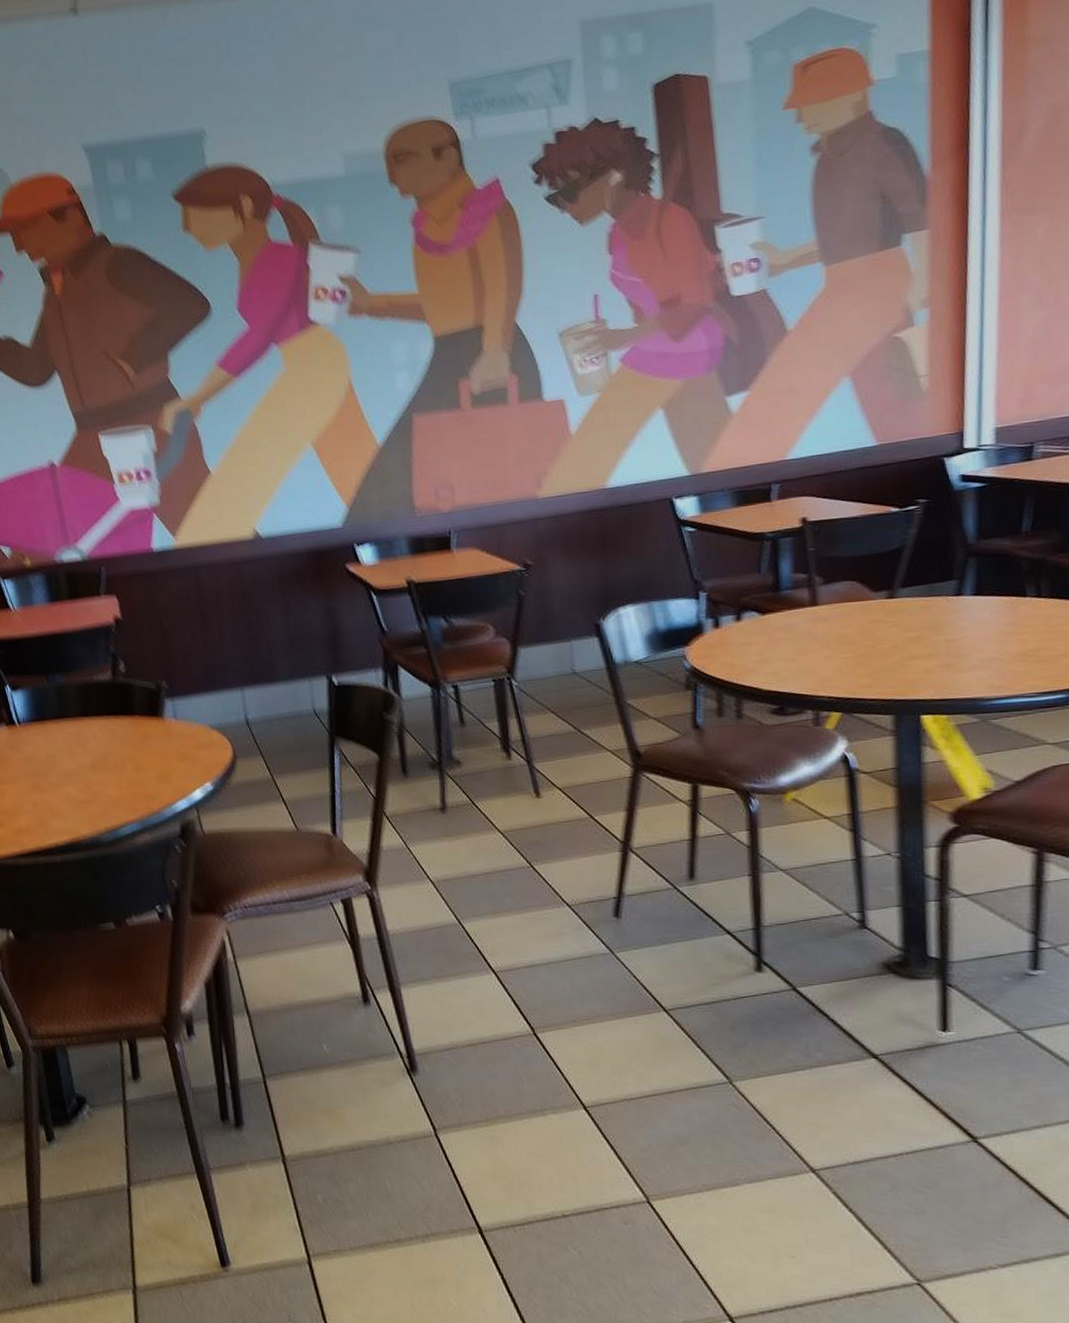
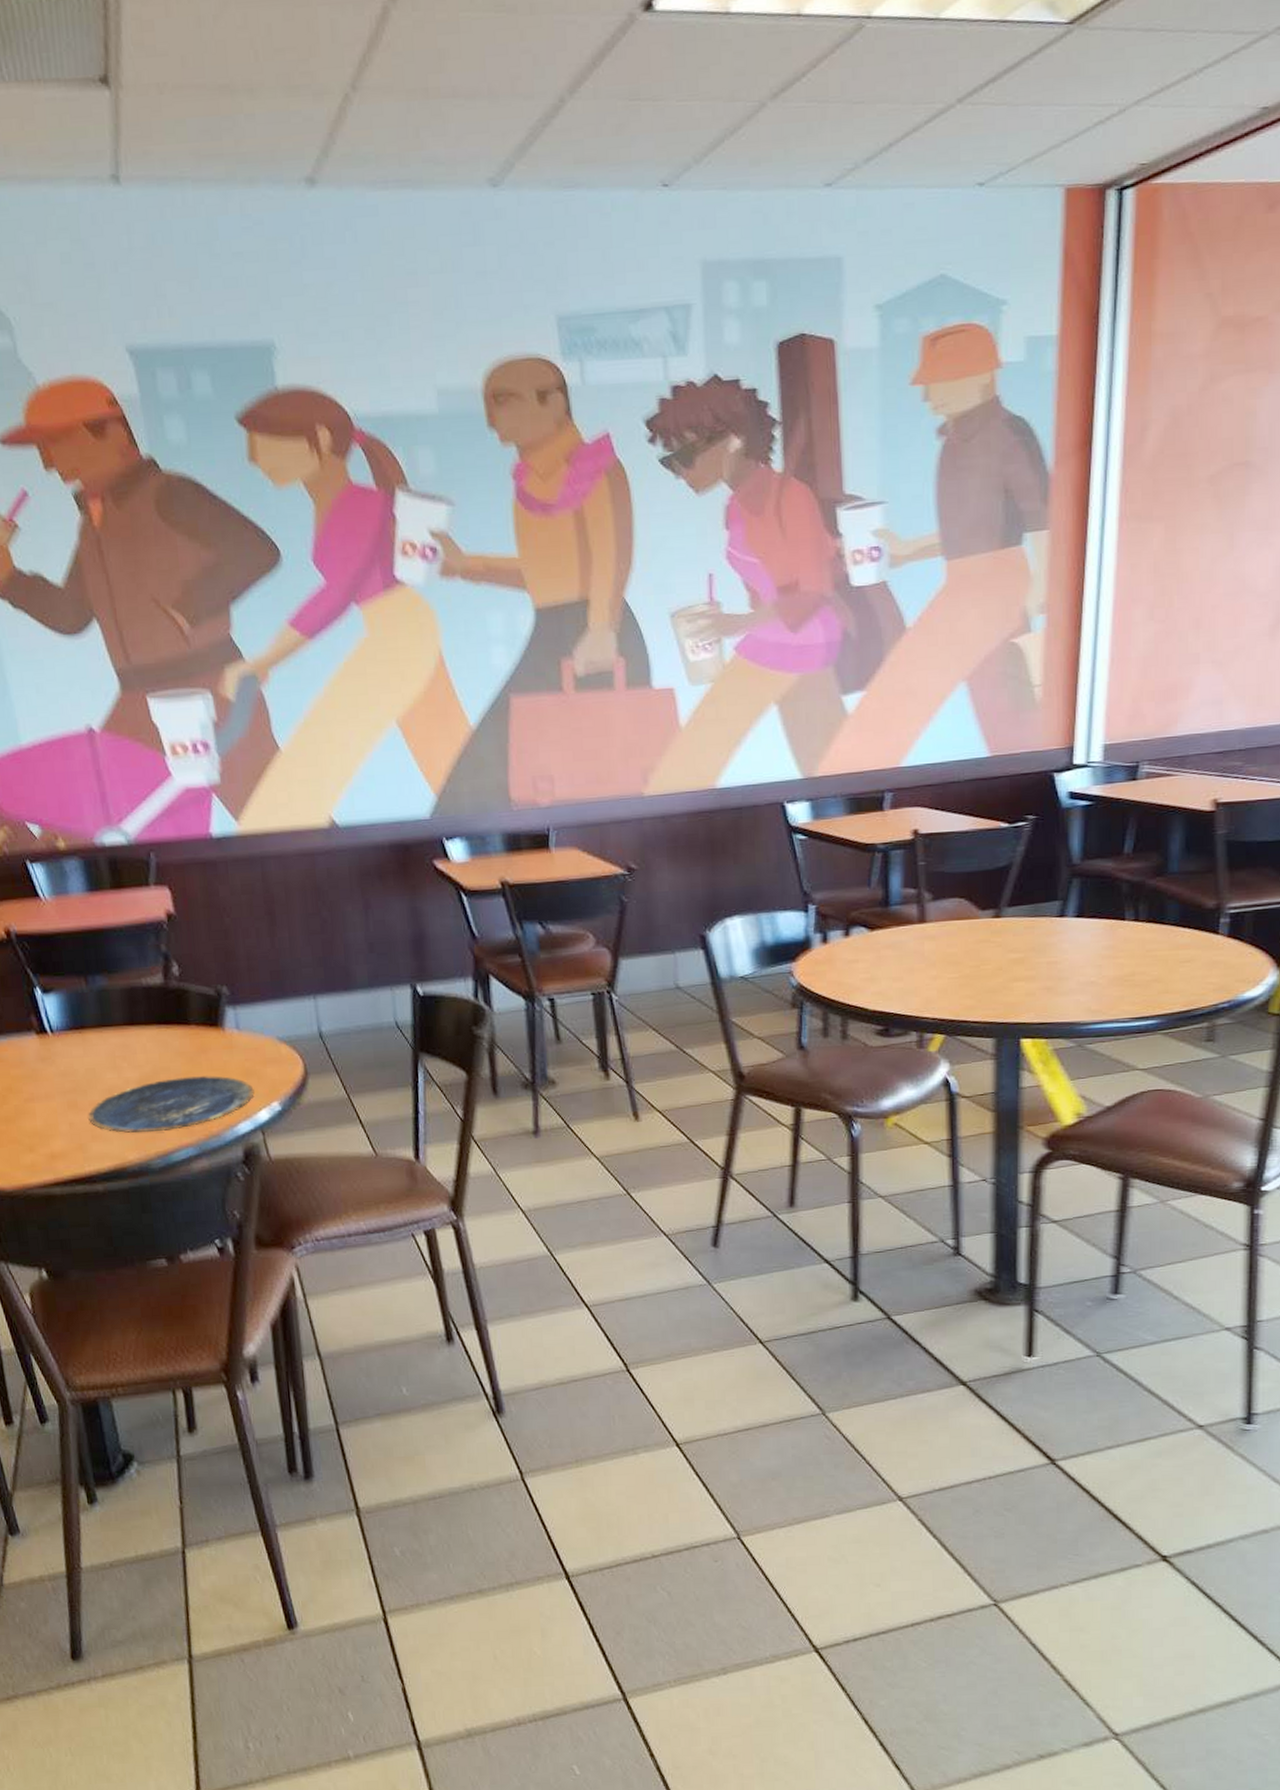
plate: none [48,759,190,811] -> present [88,1075,254,1133]

